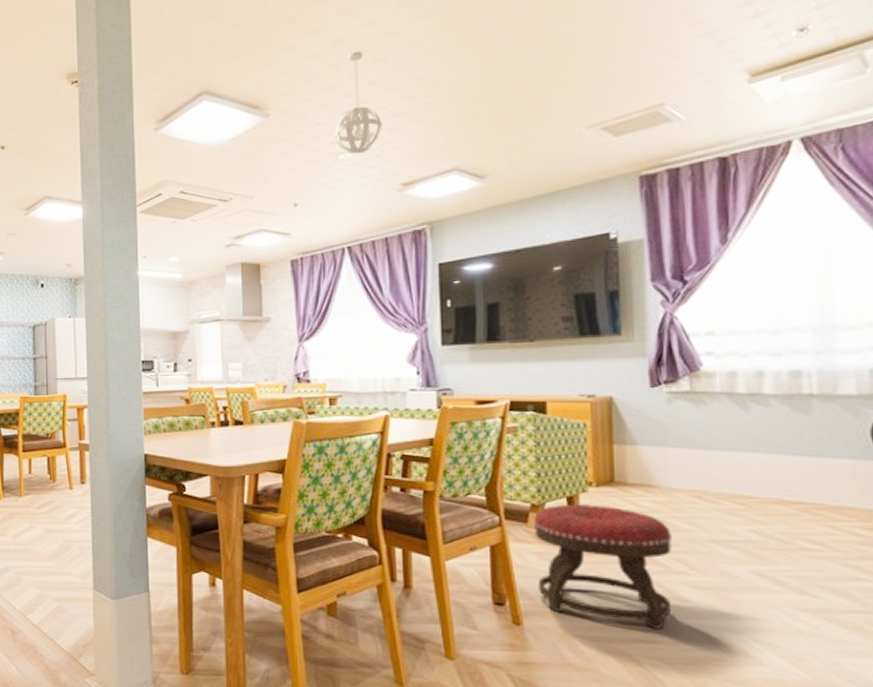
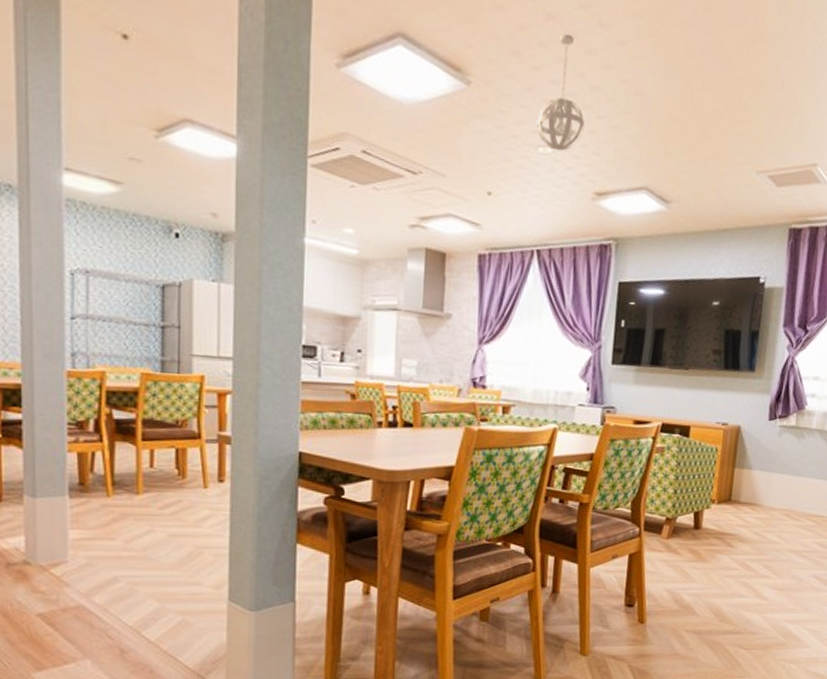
ottoman: present [534,504,673,629] -> none [661,518,765,622]

